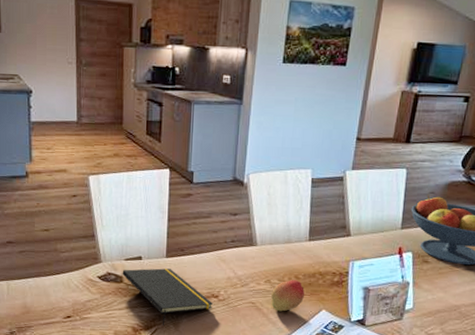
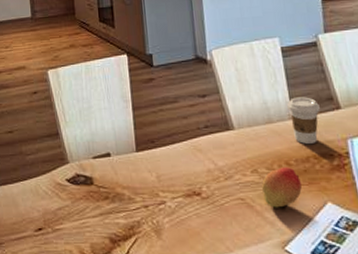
notepad: present [122,268,214,326] -> none [91,165,197,234]
coffee cup: none [306,223,333,263] -> present [287,97,320,144]

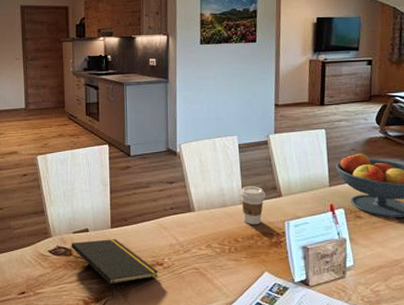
notepad: none [91,165,197,234] -> present [71,239,159,297]
fruit: present [262,167,302,208] -> none [214,243,245,276]

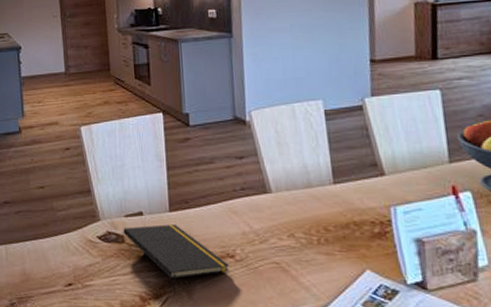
coffee cup: present [239,186,265,224] -> none [328,162,363,210]

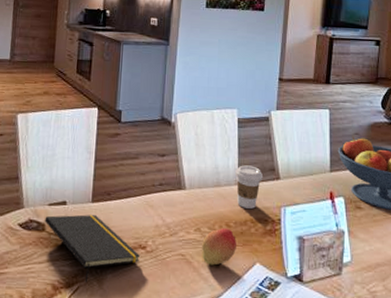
fruit: none [298,233,340,274] -> present [202,228,236,266]
coffee cup: none [328,162,363,210] -> present [235,165,262,209]

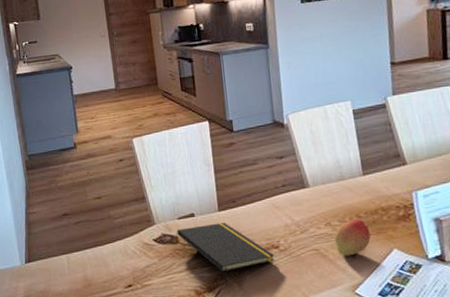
coffee cup: present [235,165,262,209] -> none [358,155,388,198]

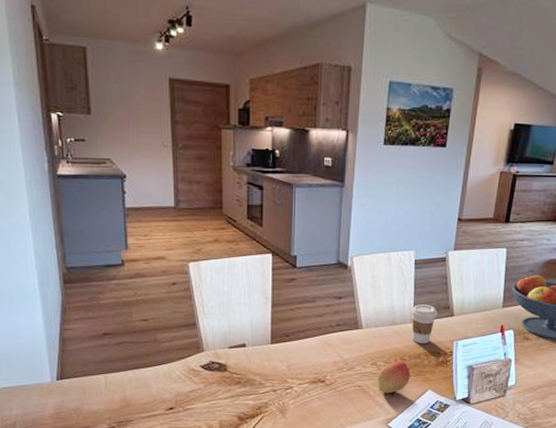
notepad: present [177,223,275,285] -> none [226,355,320,413]
coffee cup: none [358,155,388,198] -> present [411,304,437,343]

